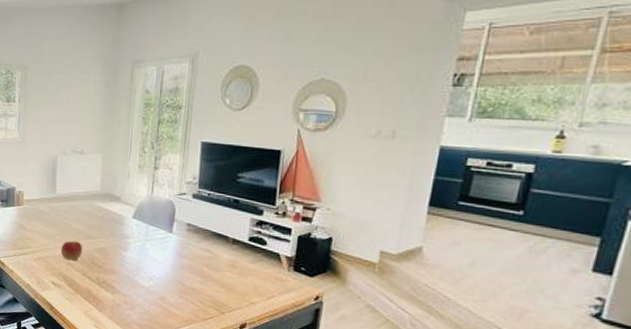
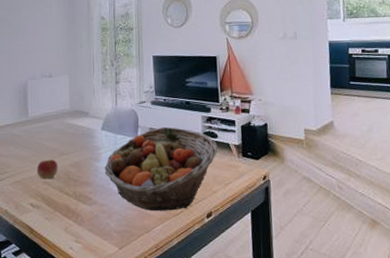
fruit basket: none [131,224,265,316] -> present [104,126,218,212]

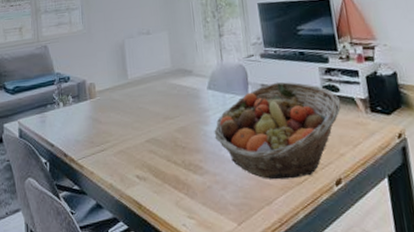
apple: present [36,159,58,180] -> none [140,124,164,148]

